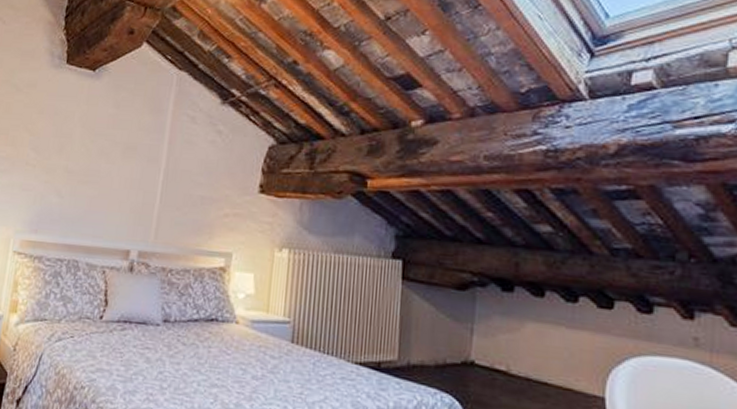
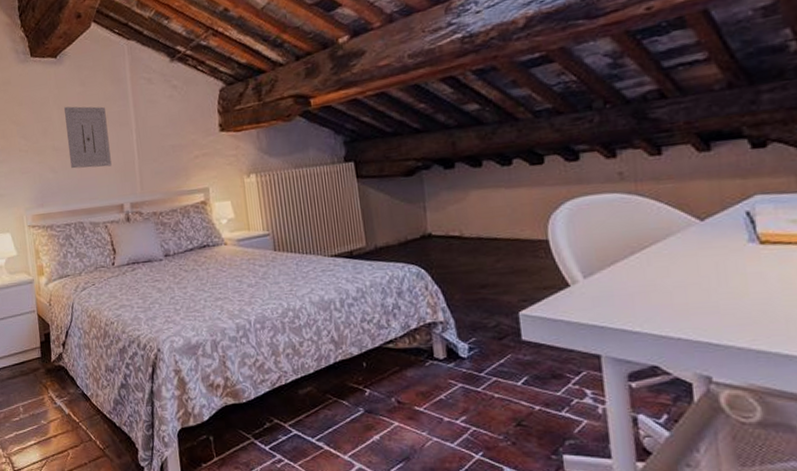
wall art: none [79,126,136,204] -> present [64,106,112,169]

